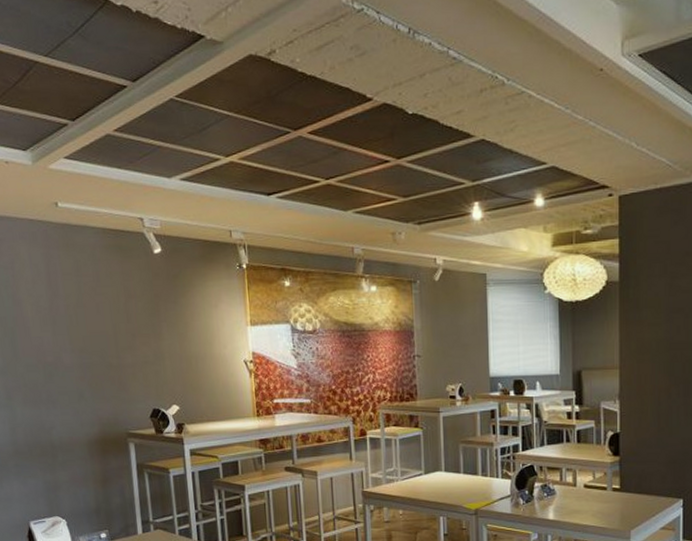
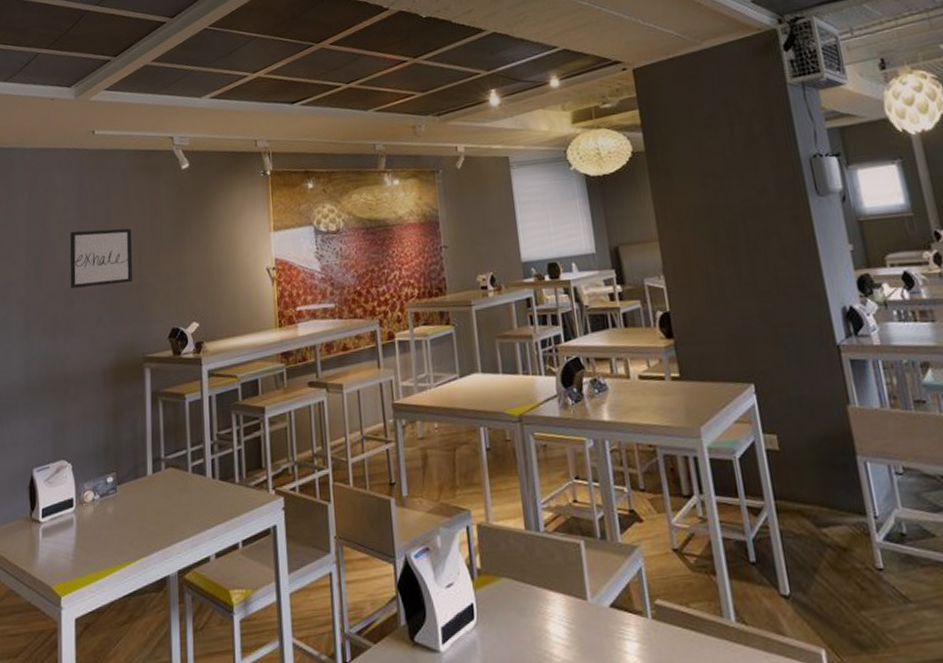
wall art: none [42,306,111,363] -> present [70,228,133,289]

